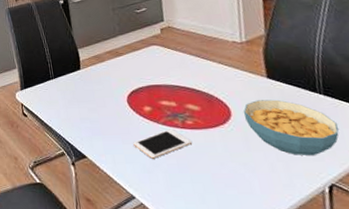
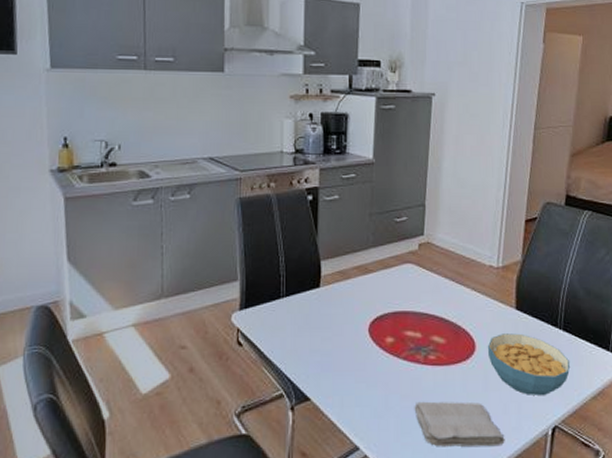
cell phone: present [133,129,192,159] -> none [367,364,430,401]
washcloth: none [179,159,278,201] -> present [414,401,505,447]

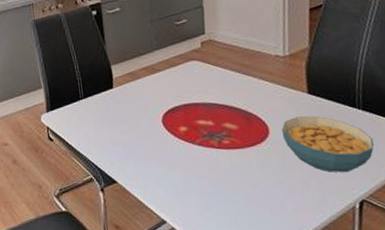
washcloth: present [414,401,505,447] -> none [213,180,309,220]

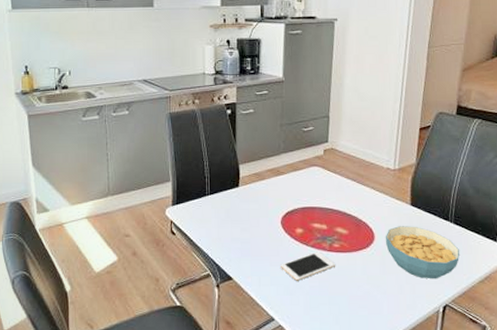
cell phone: none [166,149,227,181] -> present [281,251,335,281]

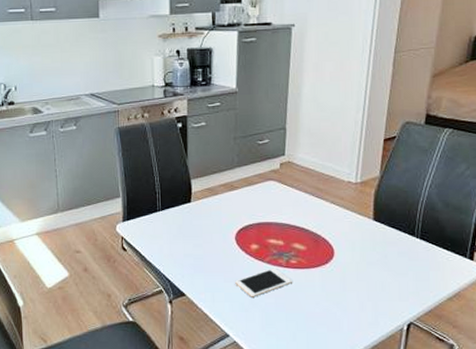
cereal bowl: present [386,226,460,279] -> none [346,241,427,297]

